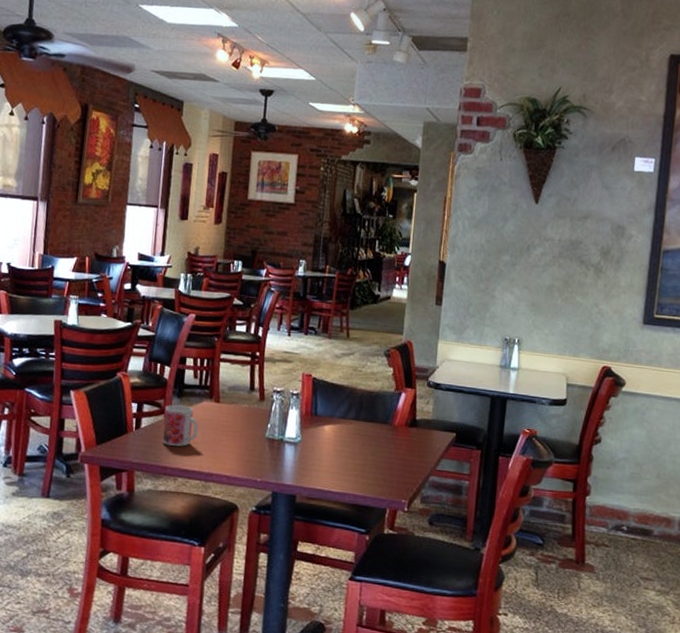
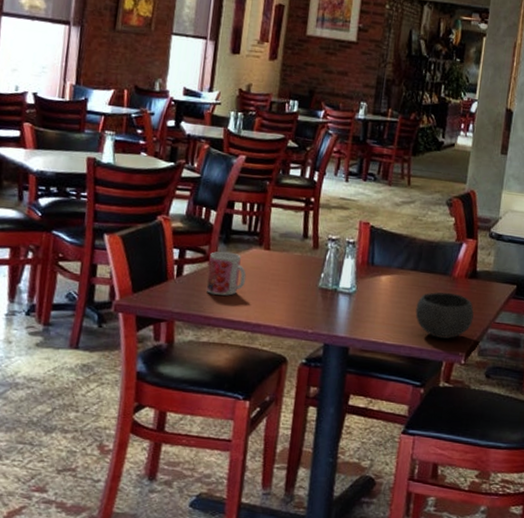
bowl: none [358,440,415,487] -> present [415,292,474,339]

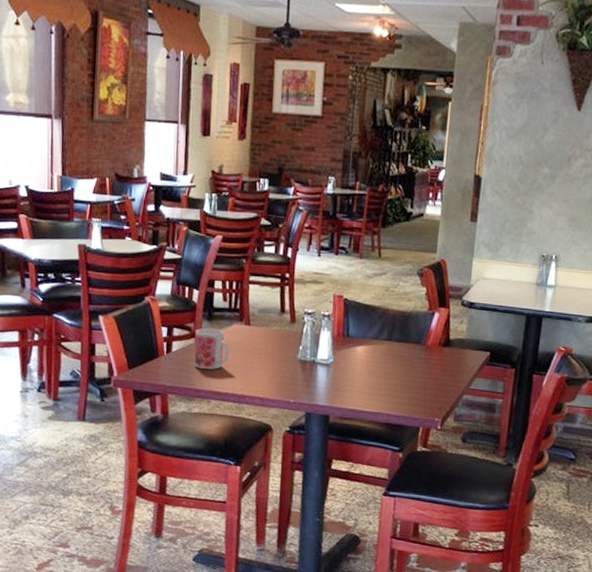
bowl: present [415,292,474,339] -> none [391,360,448,406]

